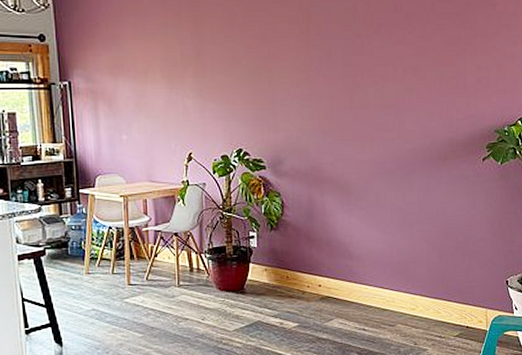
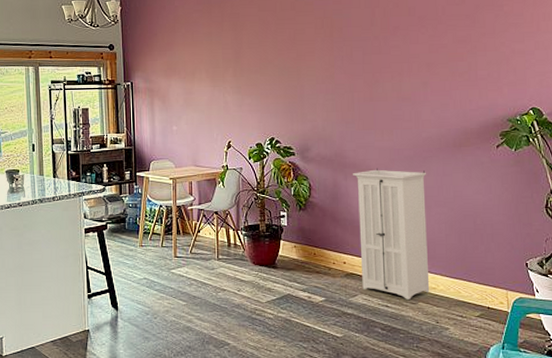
storage cabinet: none [330,183,410,322] -> present [353,168,430,299]

